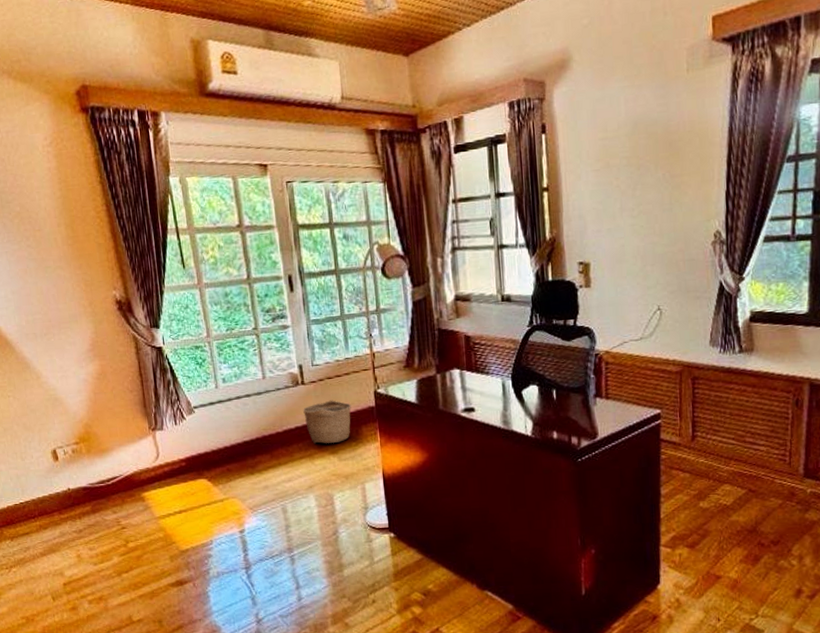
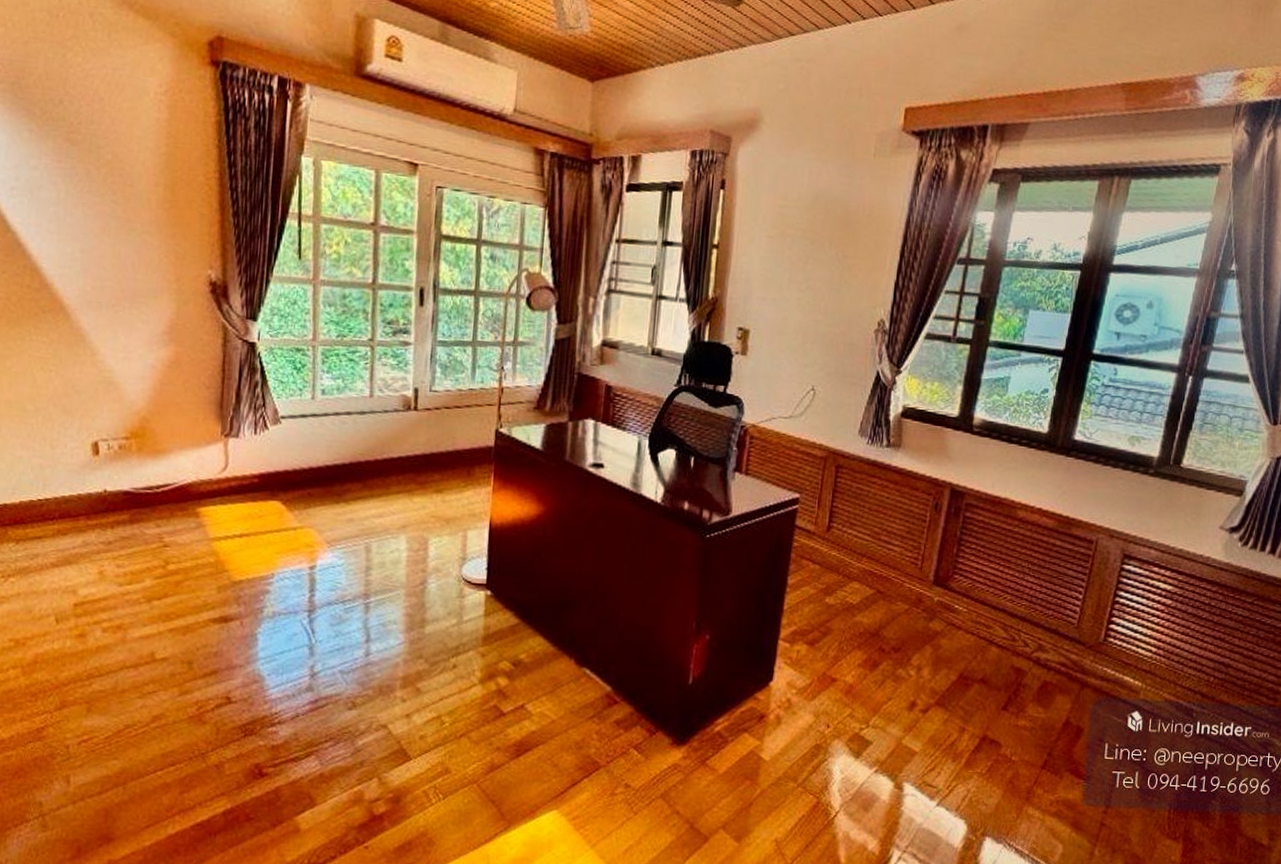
basket: present [303,400,351,444] -> none [410,432,467,481]

